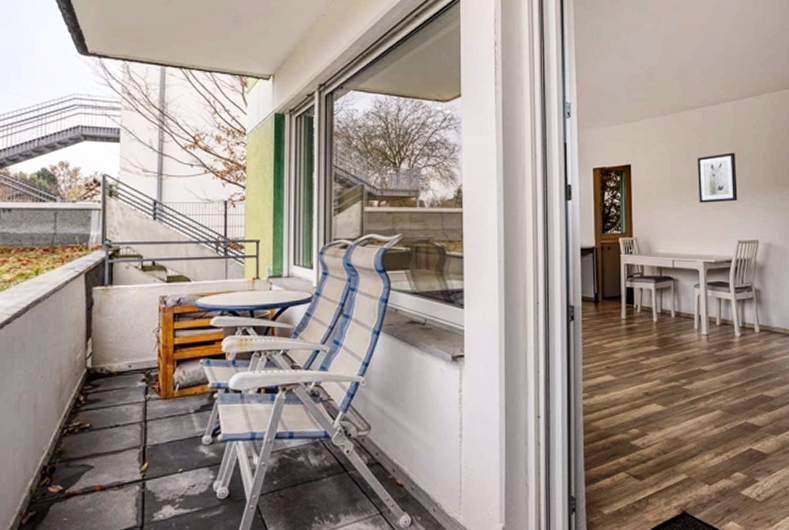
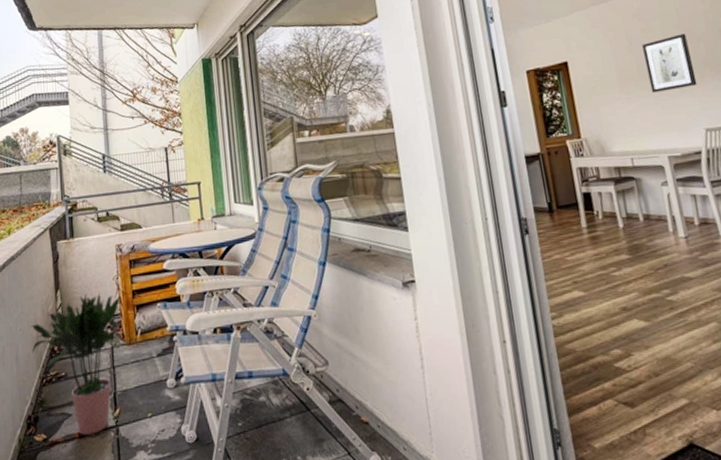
potted plant: none [53,343,161,488] -> present [31,292,121,435]

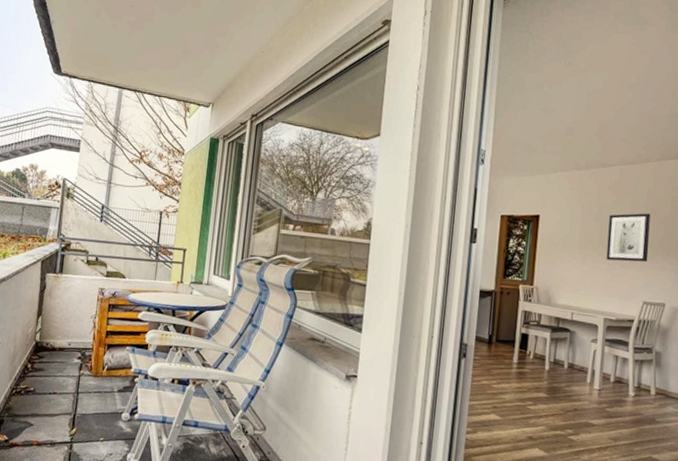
potted plant: present [31,292,121,435] -> none [7,325,96,445]

